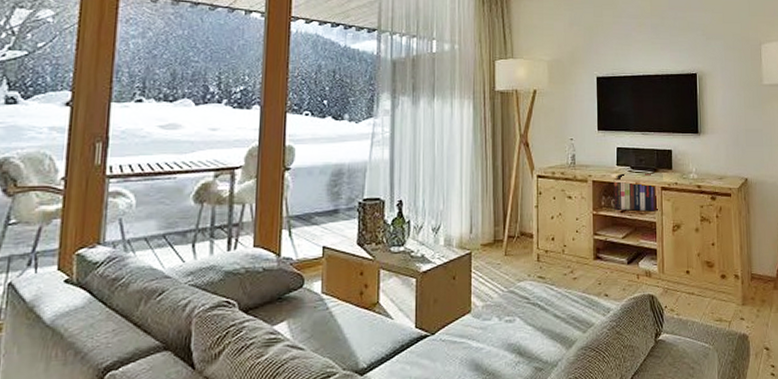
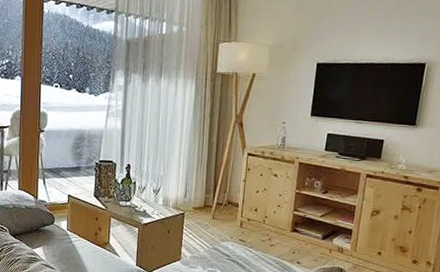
books: present [613,173,660,212] -> none [316,158,362,196]

